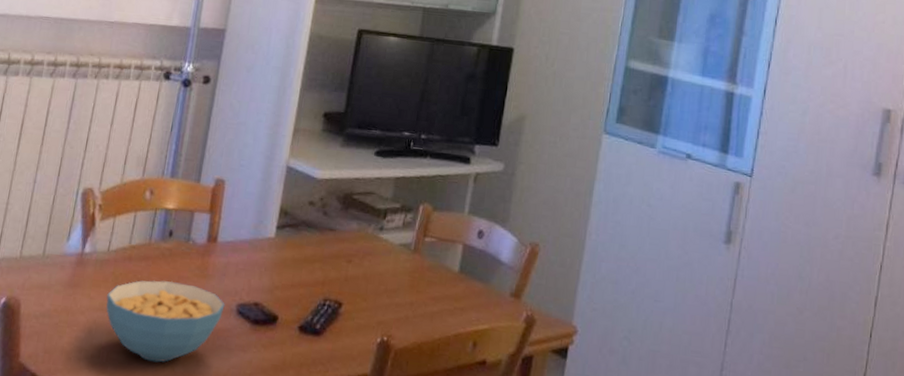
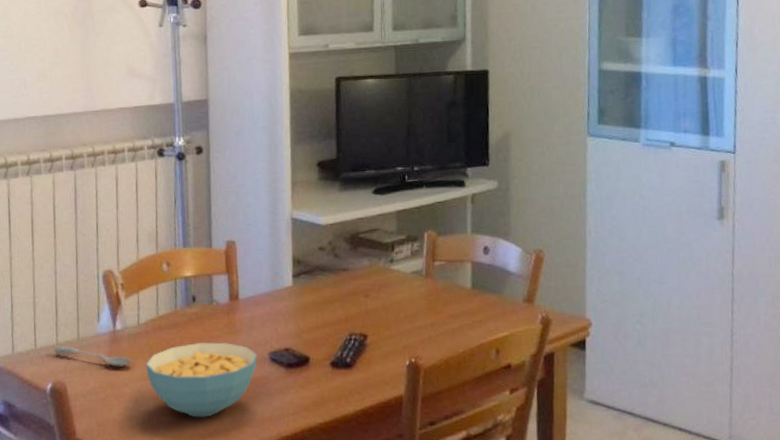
soupspoon: none [15,257,94,293] -> present [54,344,132,367]

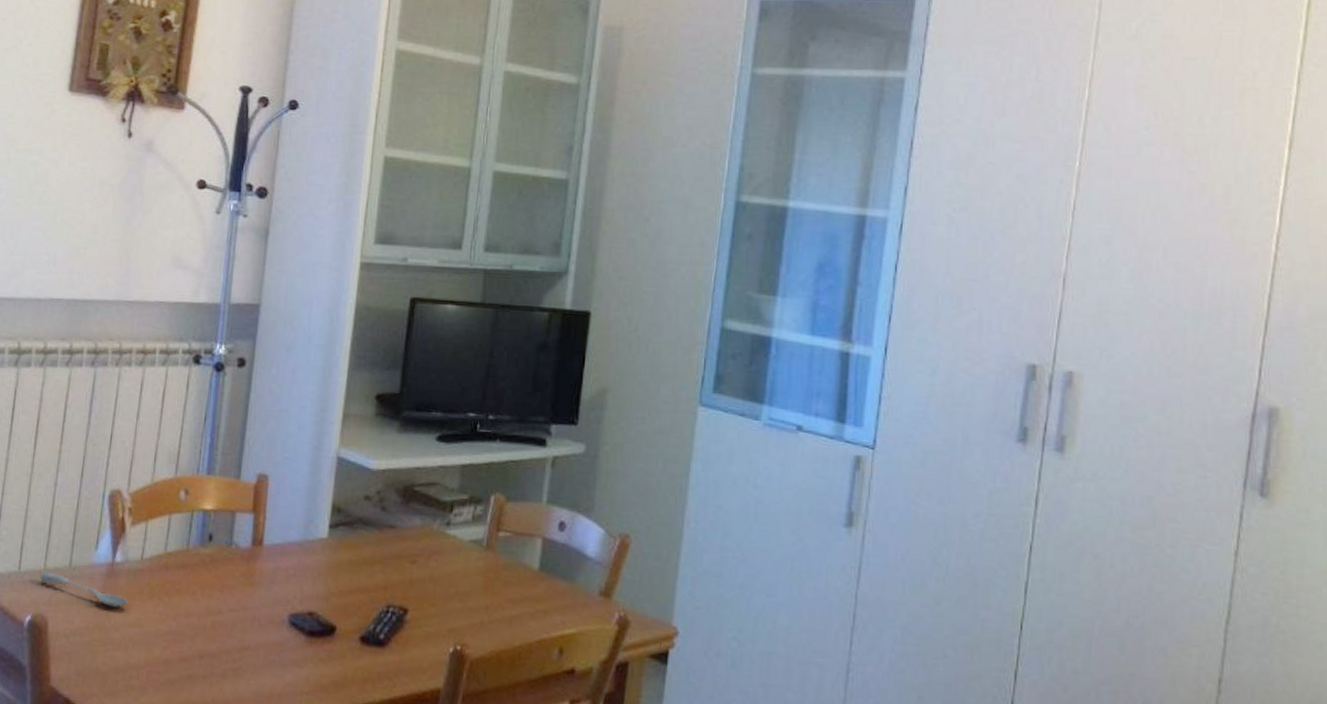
cereal bowl: present [145,342,258,418] -> none [142,590,276,683]

